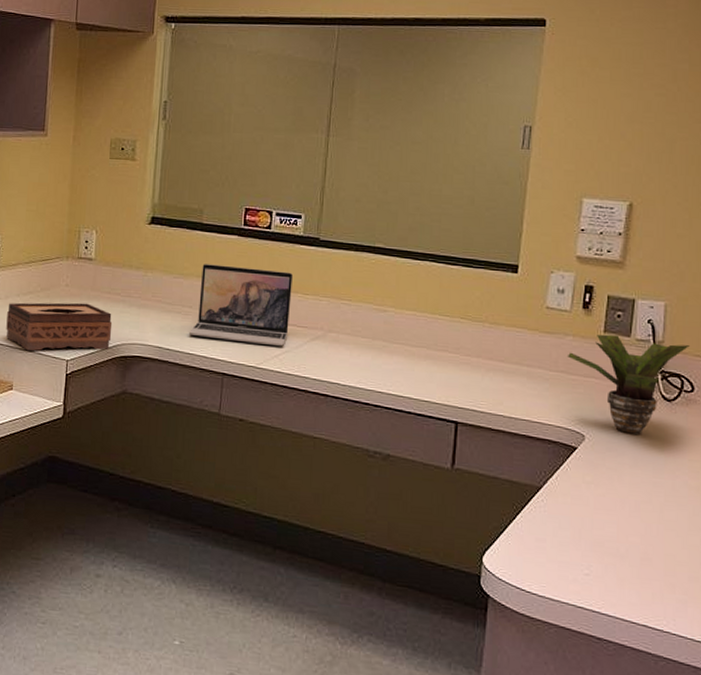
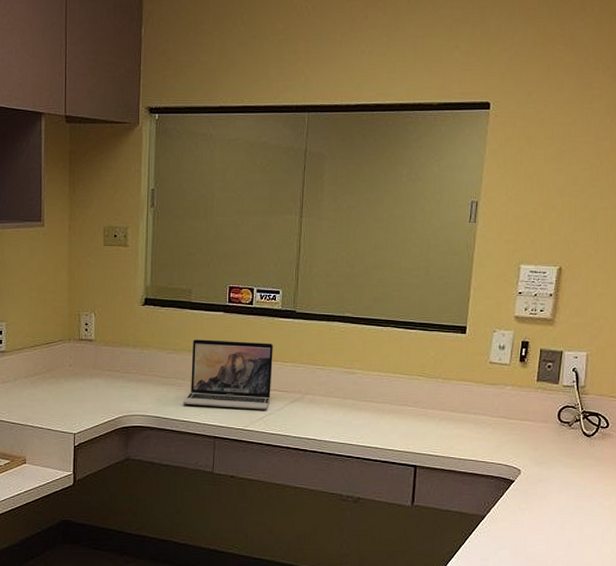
tissue box: present [6,302,113,351] -> none [16,381,114,428]
potted plant: present [567,334,690,434] -> none [506,383,606,466]

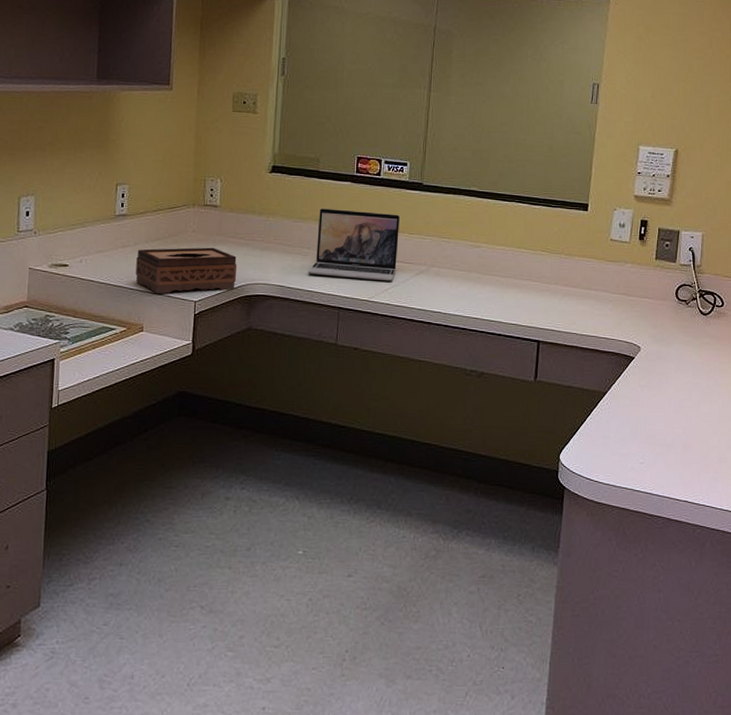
tissue box: none [16,381,114,428] -> present [135,247,237,294]

